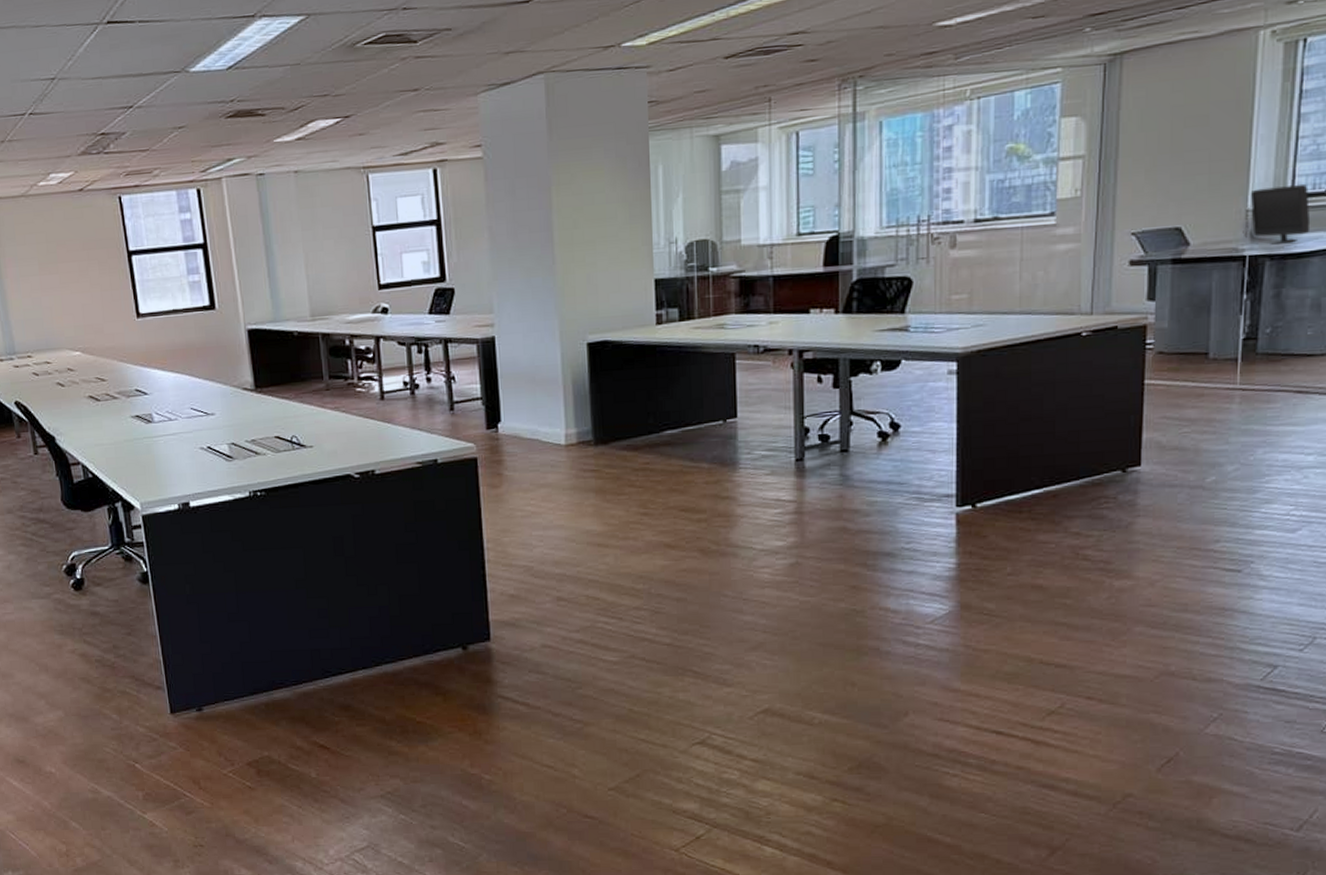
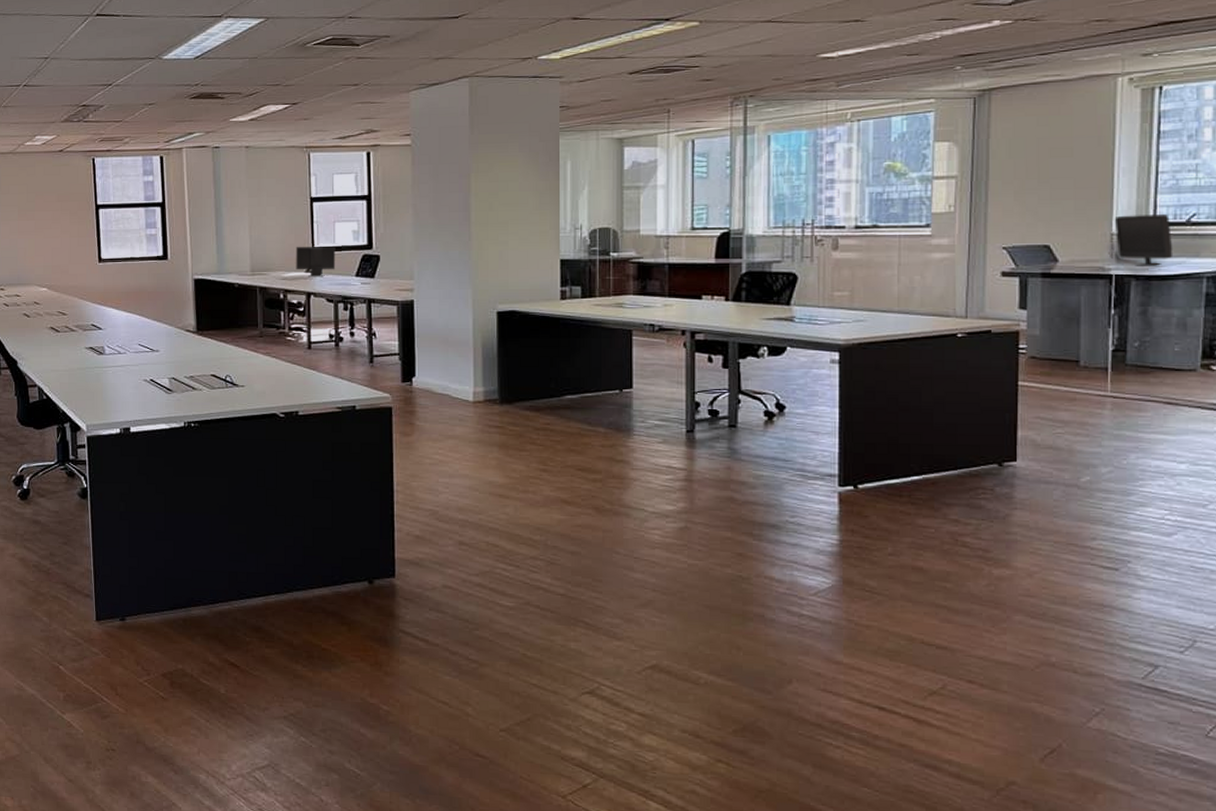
computer monitor: none [359,281,406,319] -> present [295,246,336,277]

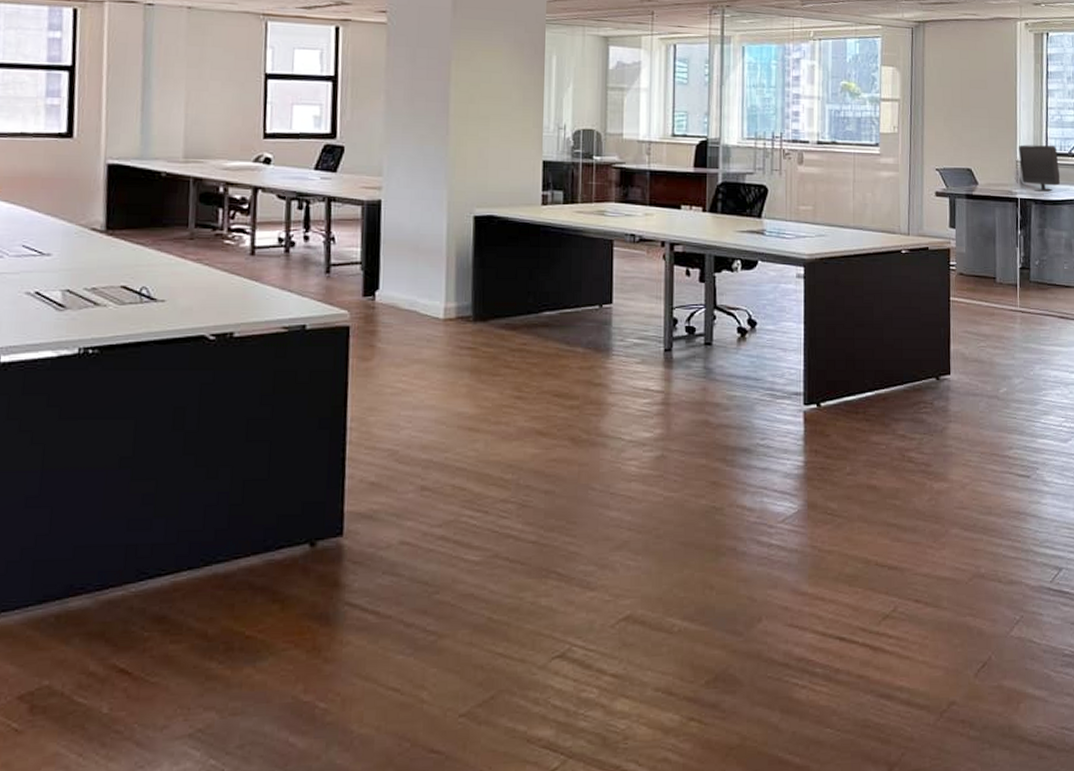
computer monitor: present [295,246,336,277] -> none [241,130,292,169]

